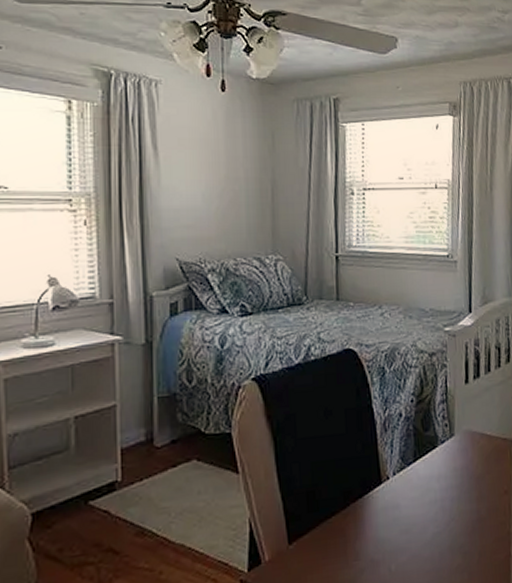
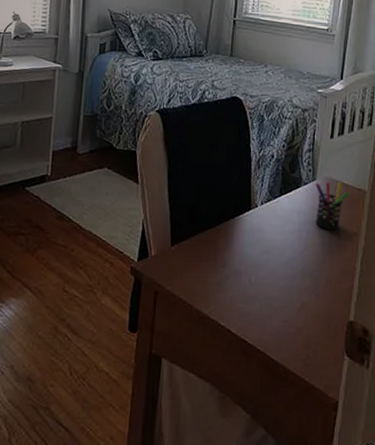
pen holder: none [454,432,494,493] -> present [315,180,349,230]

